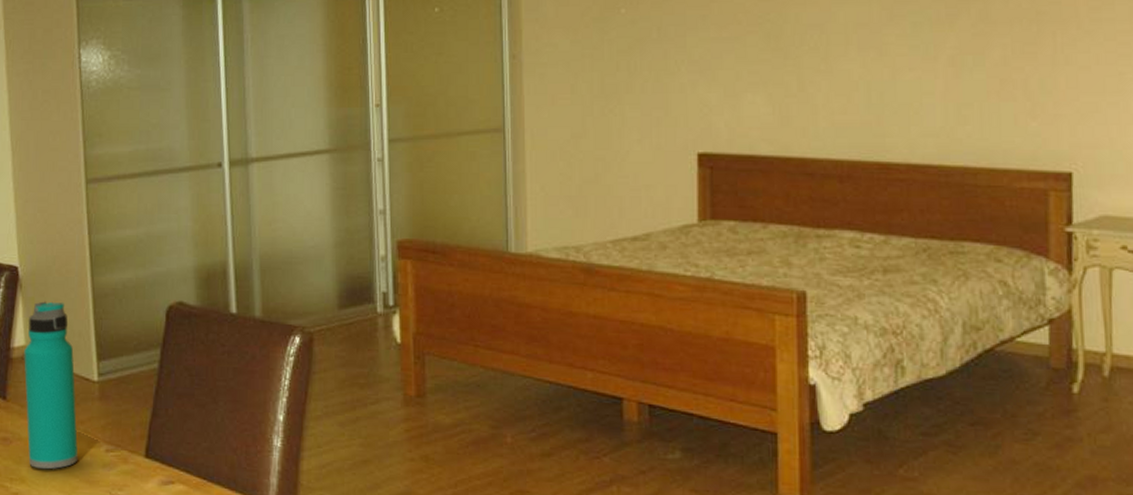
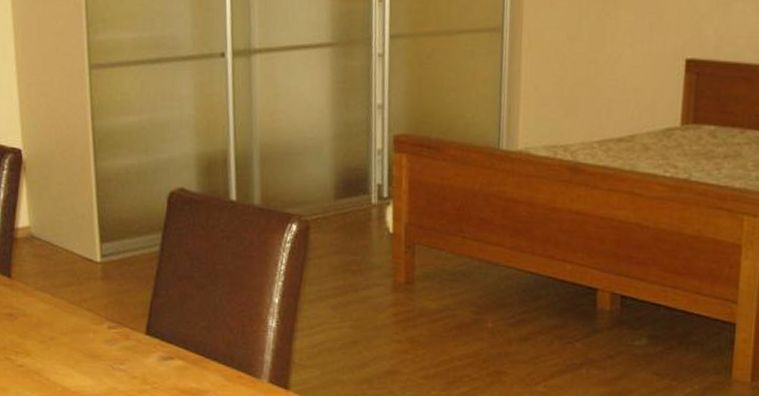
water bottle: present [24,301,79,470] -> none [28,184,82,344]

